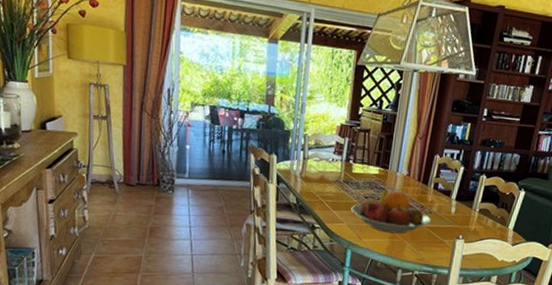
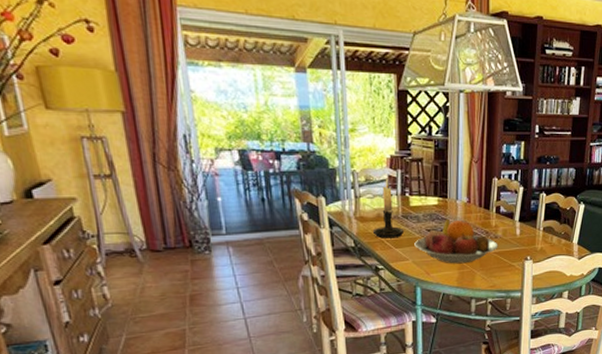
candle holder: none [314,144,344,201] -> present [372,178,405,239]

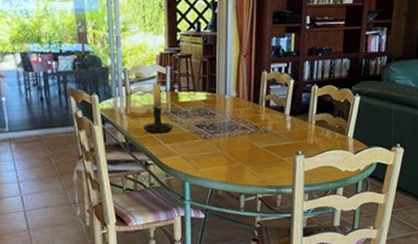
fruit bowl: present [414,218,498,264] -> none [183,113,268,159]

